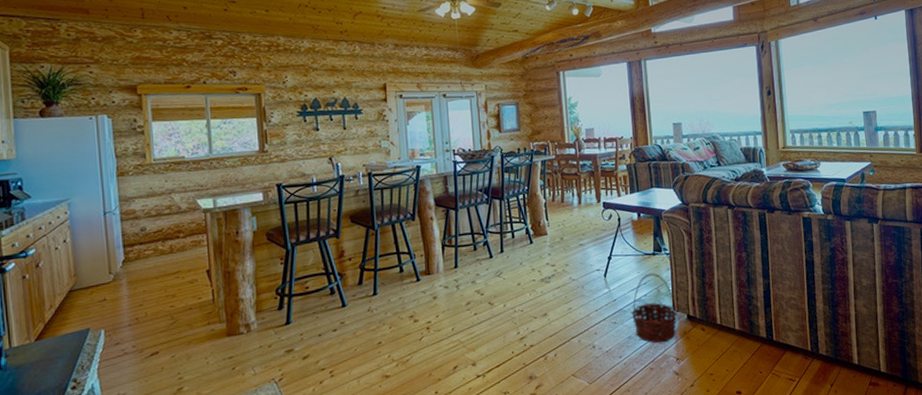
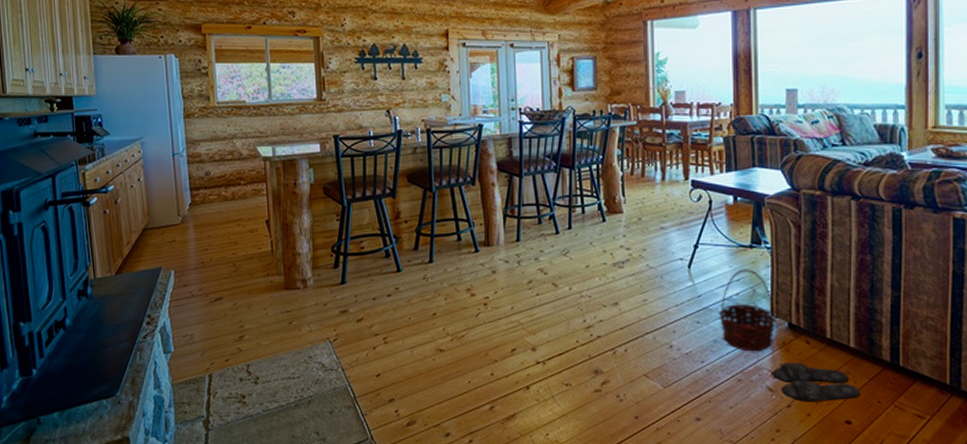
slippers: none [678,347,746,380] -> present [773,362,861,402]

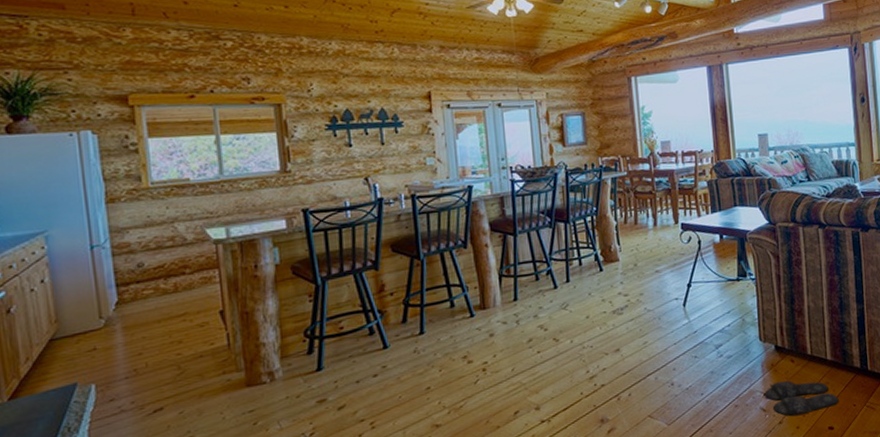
basket: present [718,269,777,352] -> none [713,300,765,378]

